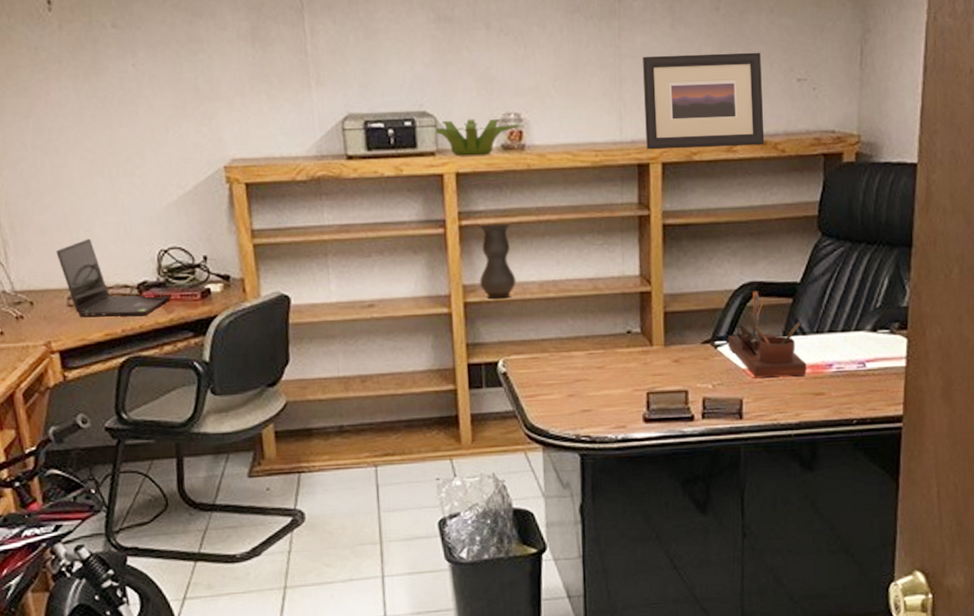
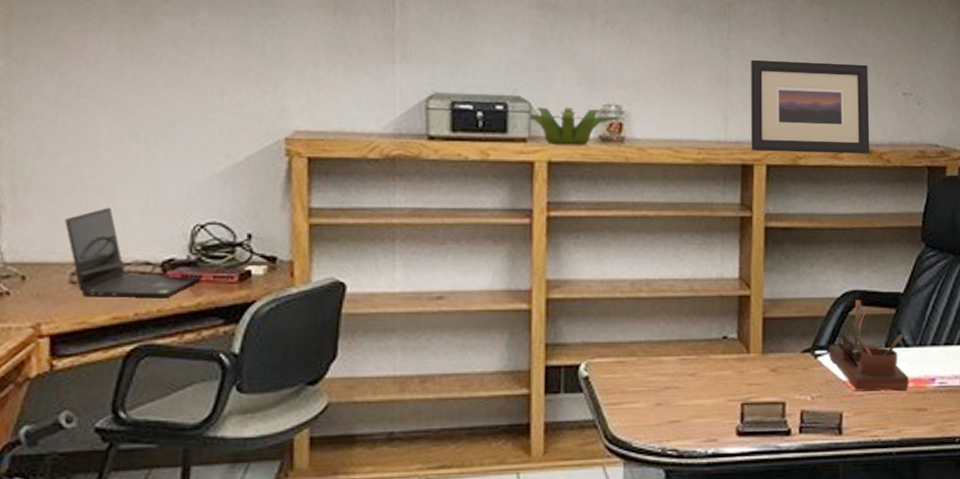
vase: present [479,223,516,299] -> none [565,216,606,297]

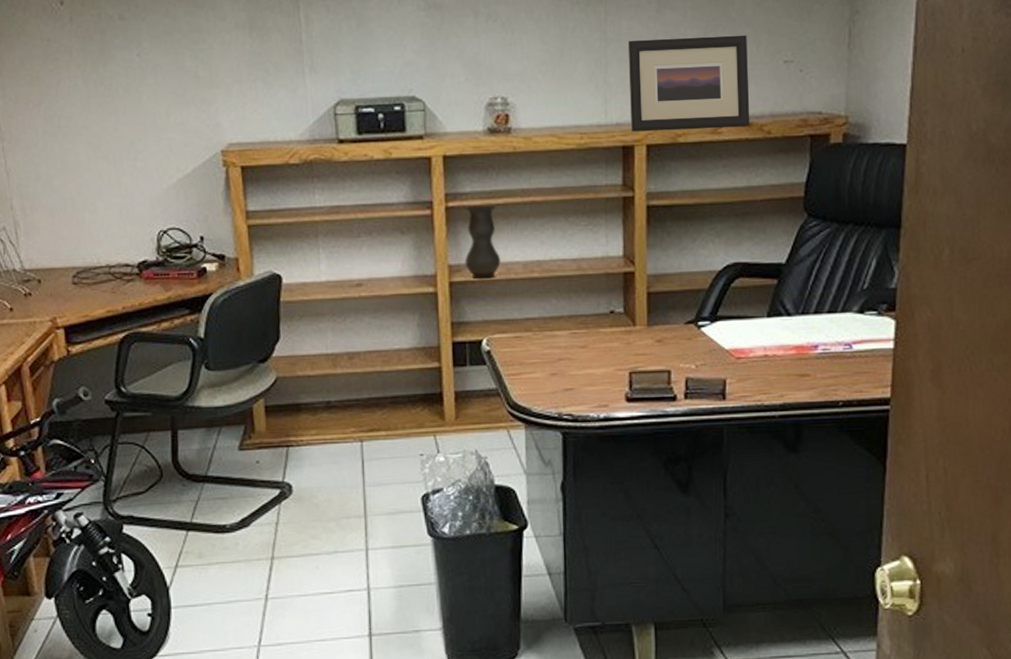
laptop: present [65,207,202,299] -> none [63,220,169,294]
plant: present [528,107,619,146] -> none [423,102,505,141]
vase: none [565,216,606,297] -> present [465,205,501,279]
desk organizer: present [828,300,909,391] -> none [711,272,792,359]

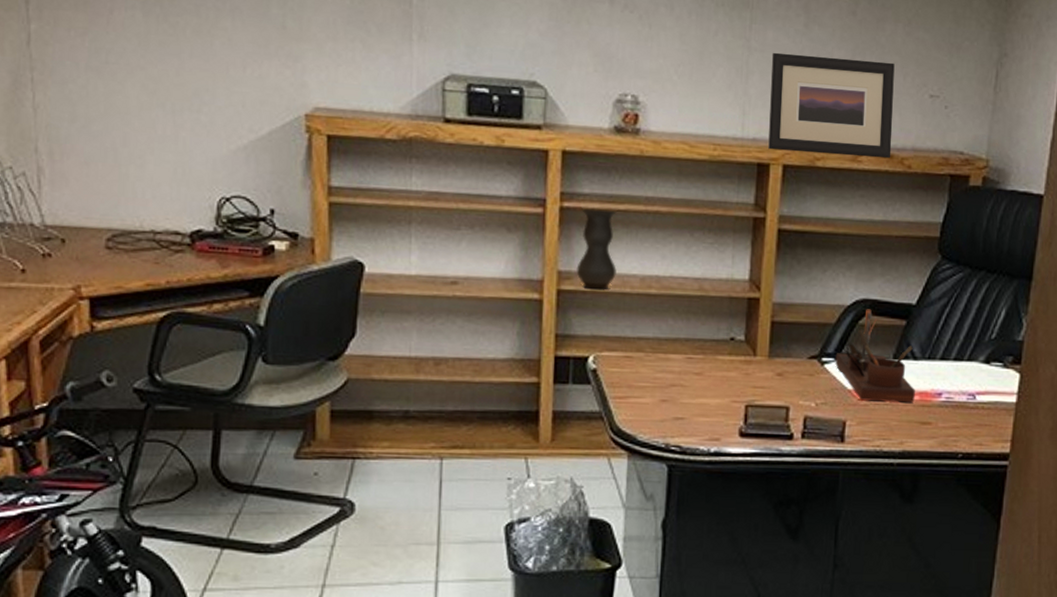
desk organizer: none [711,272,792,359] -> present [835,309,915,403]

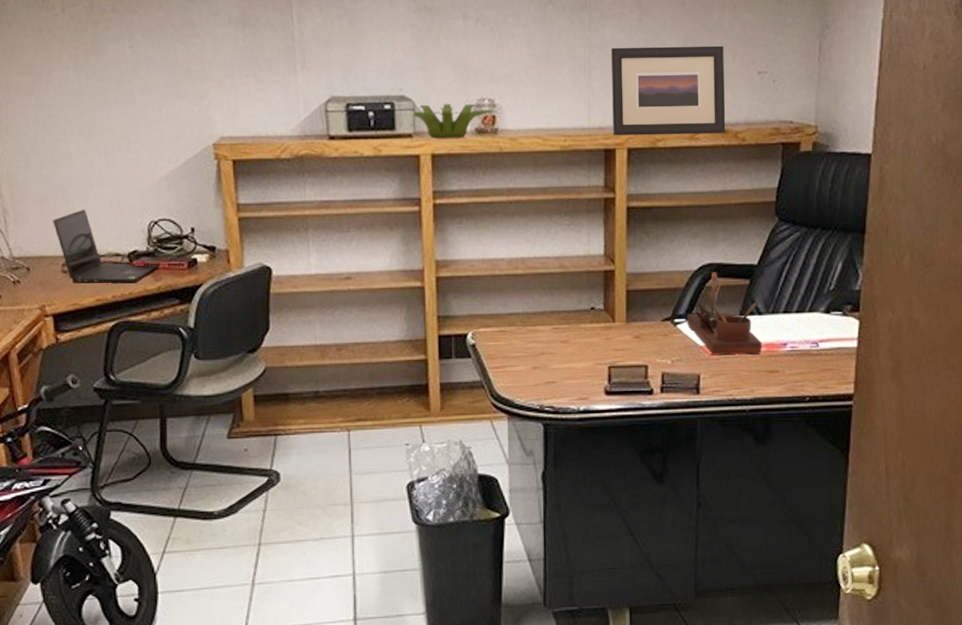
laptop: none [99,176,228,268] -> present [53,209,160,283]
plant: none [543,93,635,137] -> present [412,103,492,140]
vase: present [576,208,617,290] -> none [451,203,486,274]

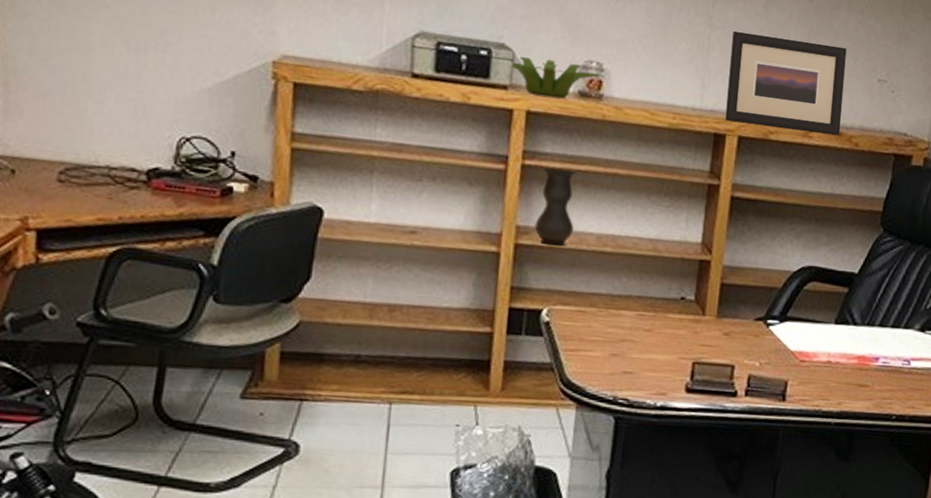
laptop: present [53,209,160,283] -> none [55,111,185,206]
vase: none [451,203,486,274] -> present [534,167,577,246]
desk organizer: present [687,272,762,355] -> none [780,275,854,366]

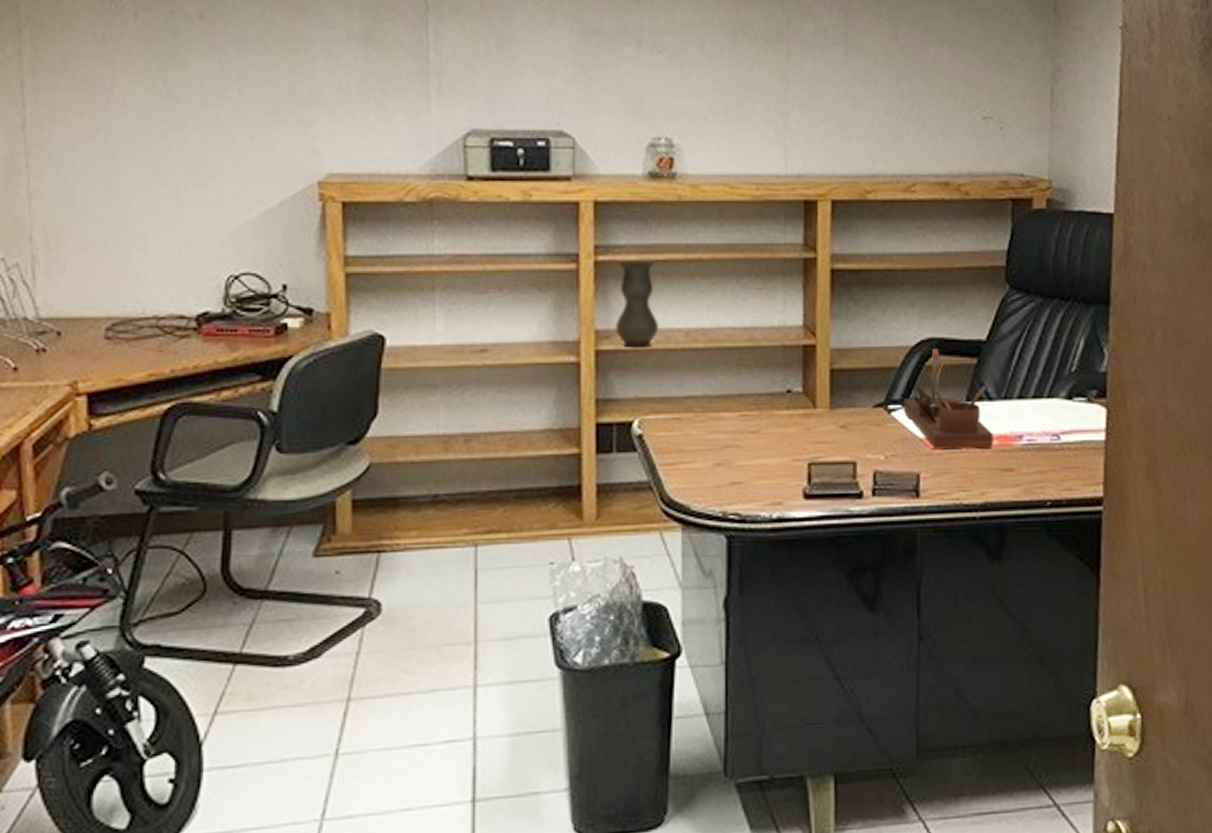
plant: present [510,56,600,100] -> none [571,142,670,184]
picture frame: present [725,30,847,136] -> none [811,83,947,186]
desk organizer: none [780,275,854,366] -> present [903,348,994,450]

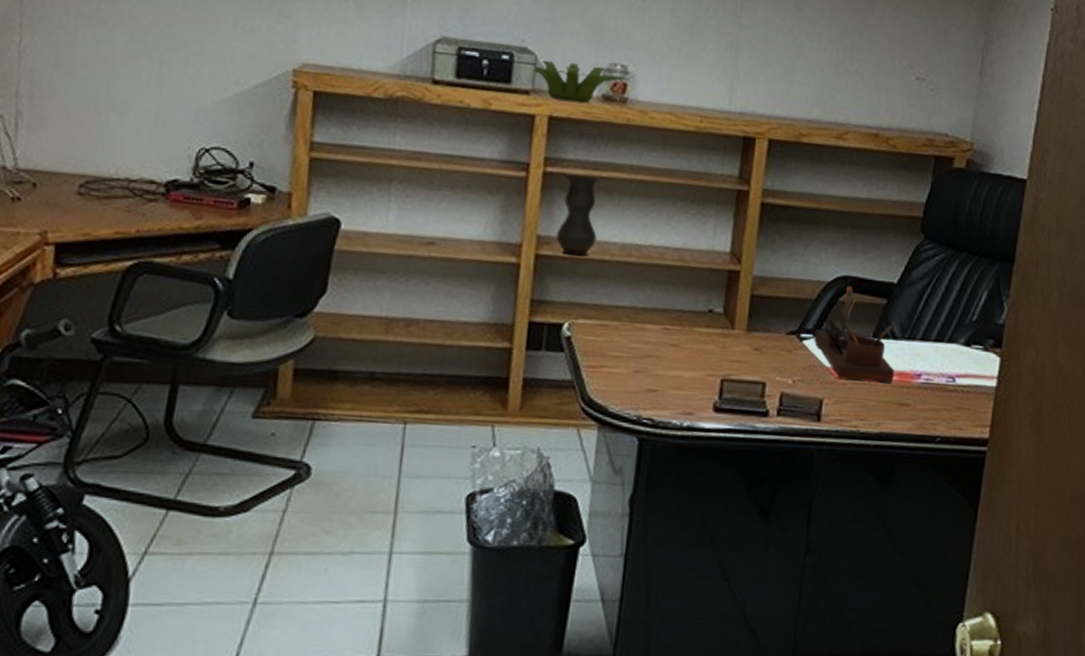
plant: none [571,142,670,184] -> present [532,60,624,104]

